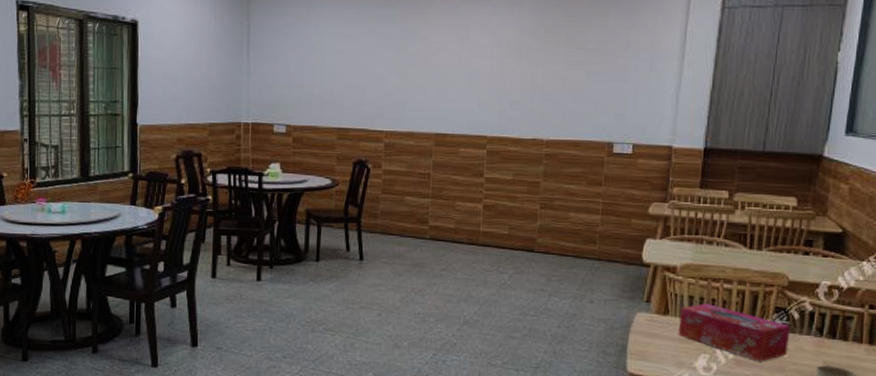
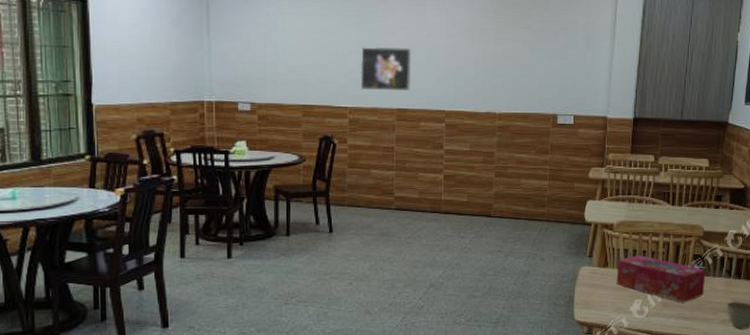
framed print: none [398,68,453,115] -> present [360,46,412,91]

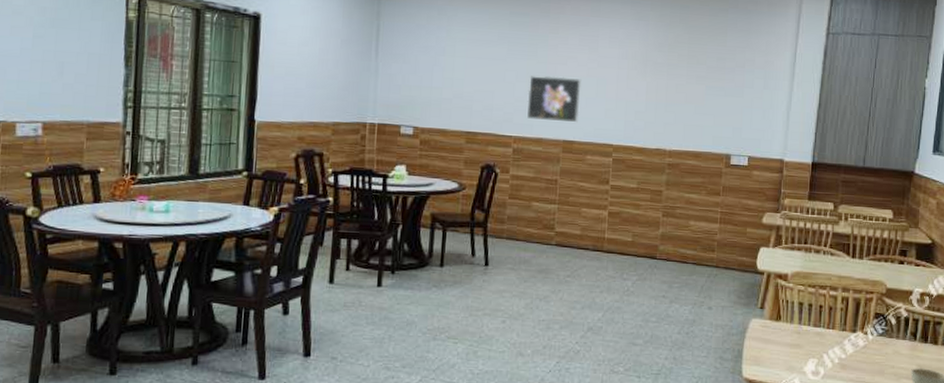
tissue box: present [616,255,706,303] -> none [789,310,889,366]

